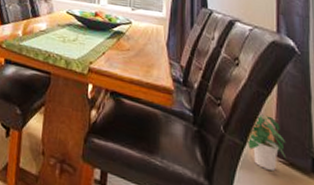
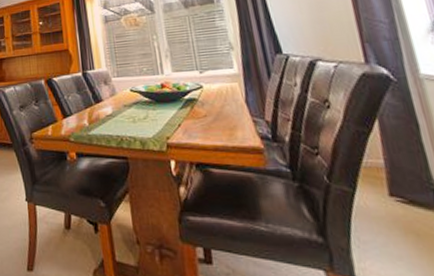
potted plant: present [248,114,285,172] -> none [356,155,403,214]

